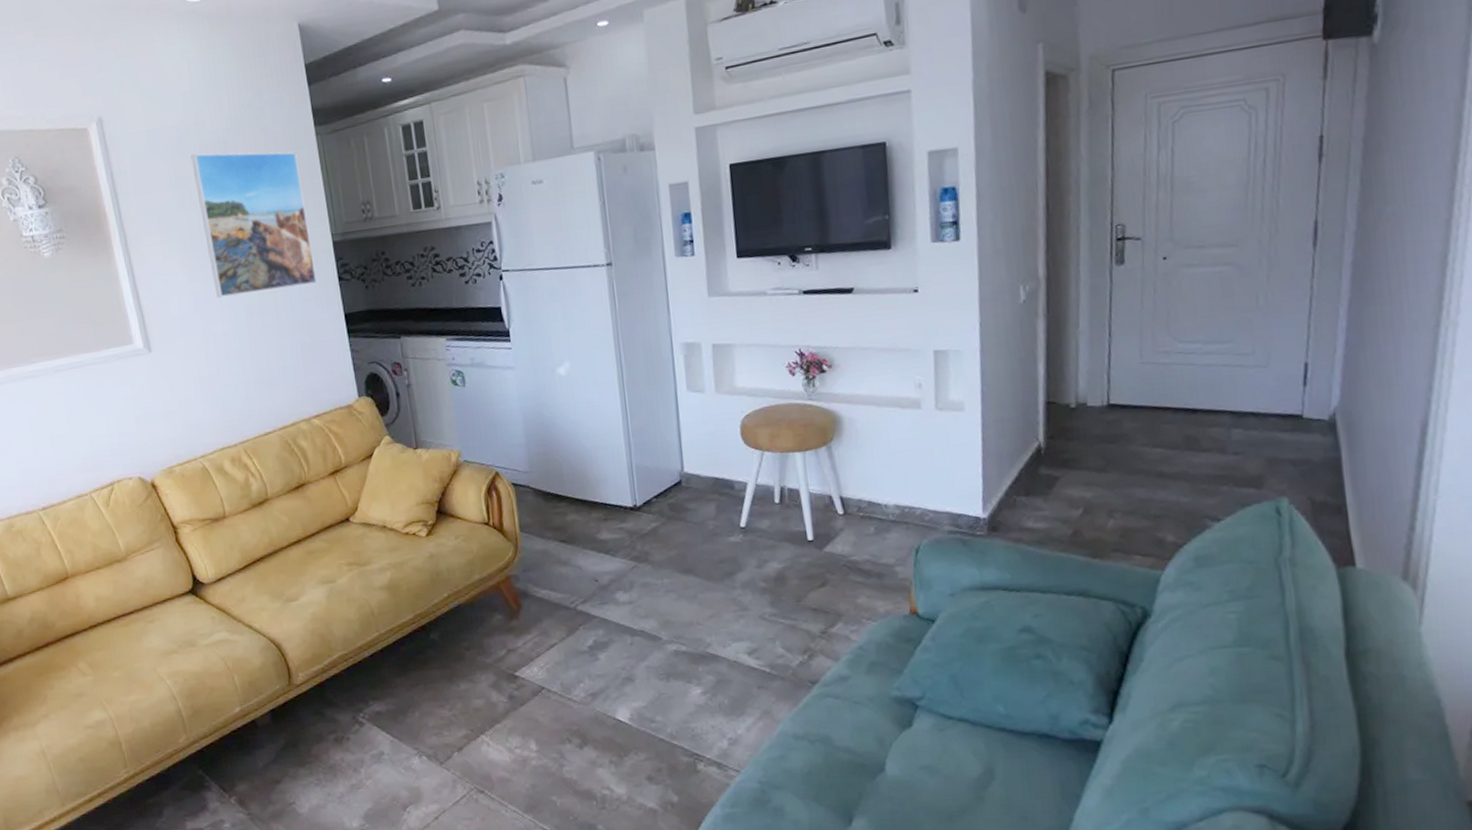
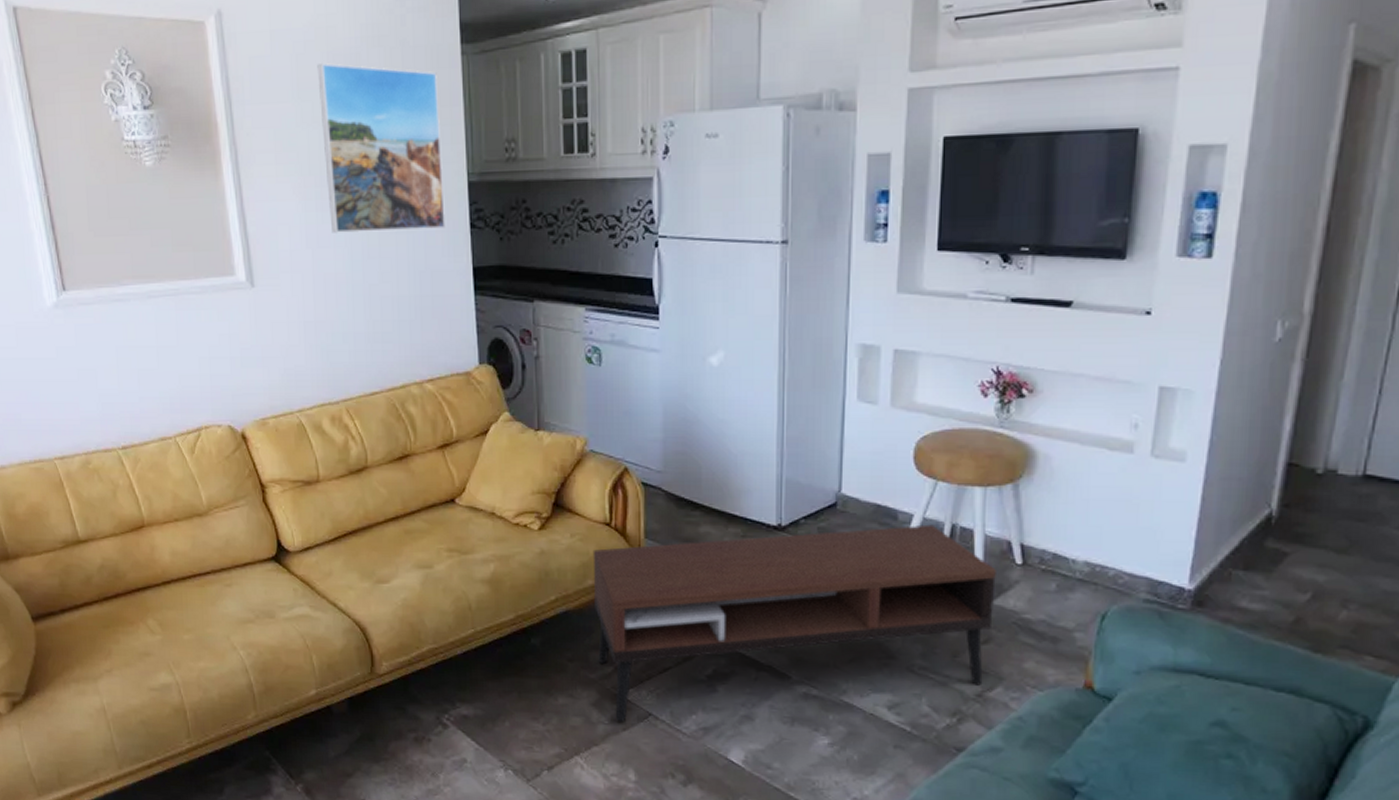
coffee table: none [476,489,826,699] -> present [592,524,996,723]

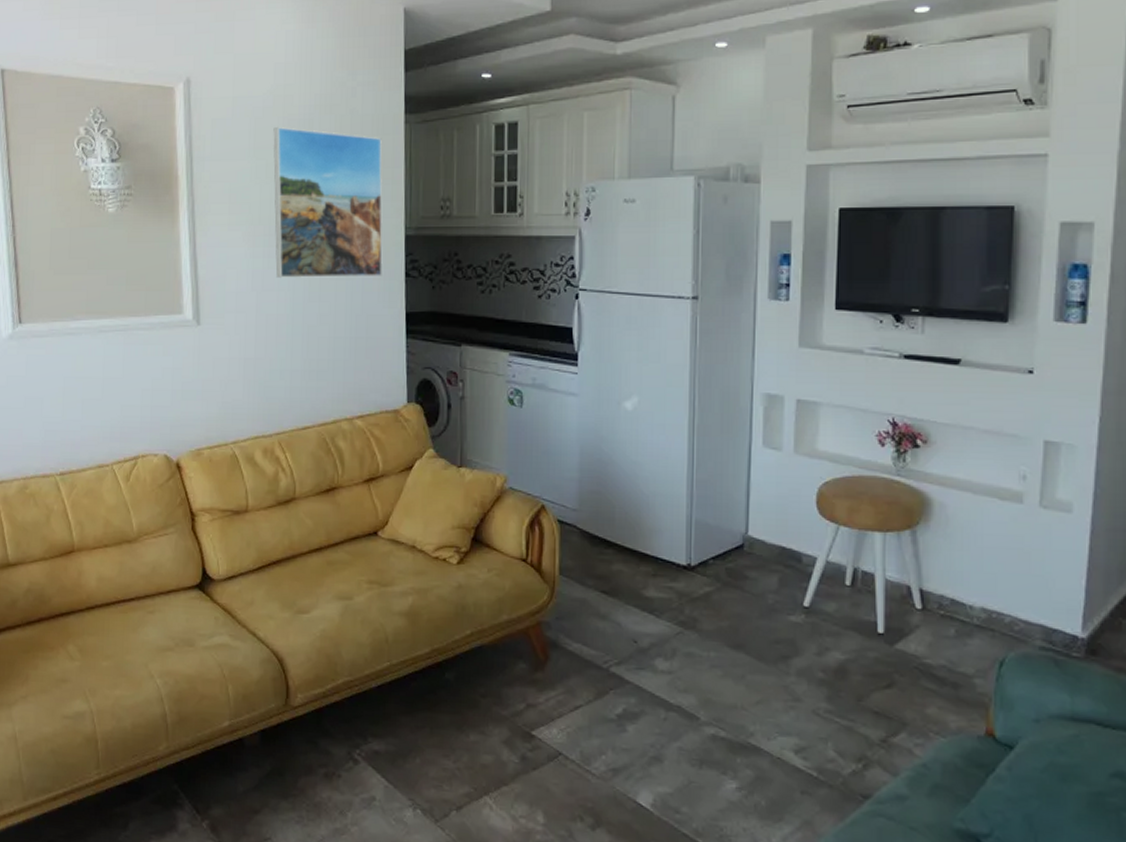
coffee table: present [592,524,996,723] -> none [508,568,897,762]

